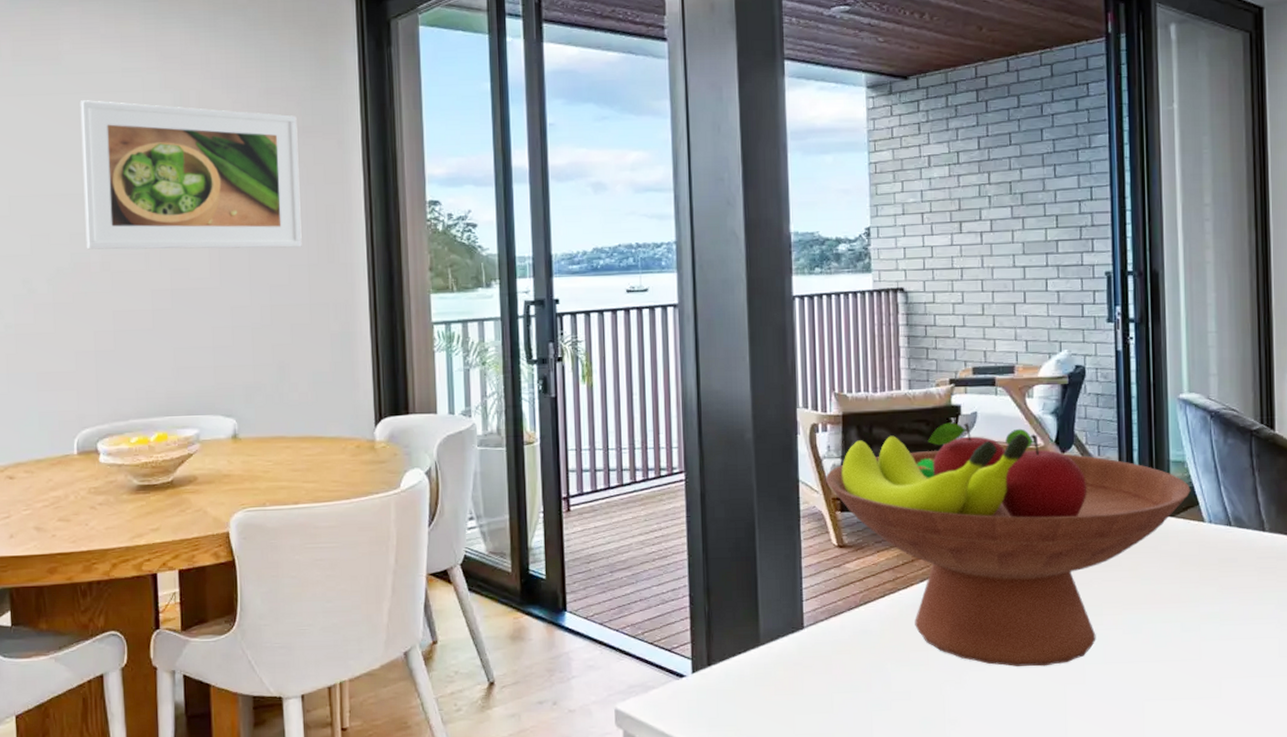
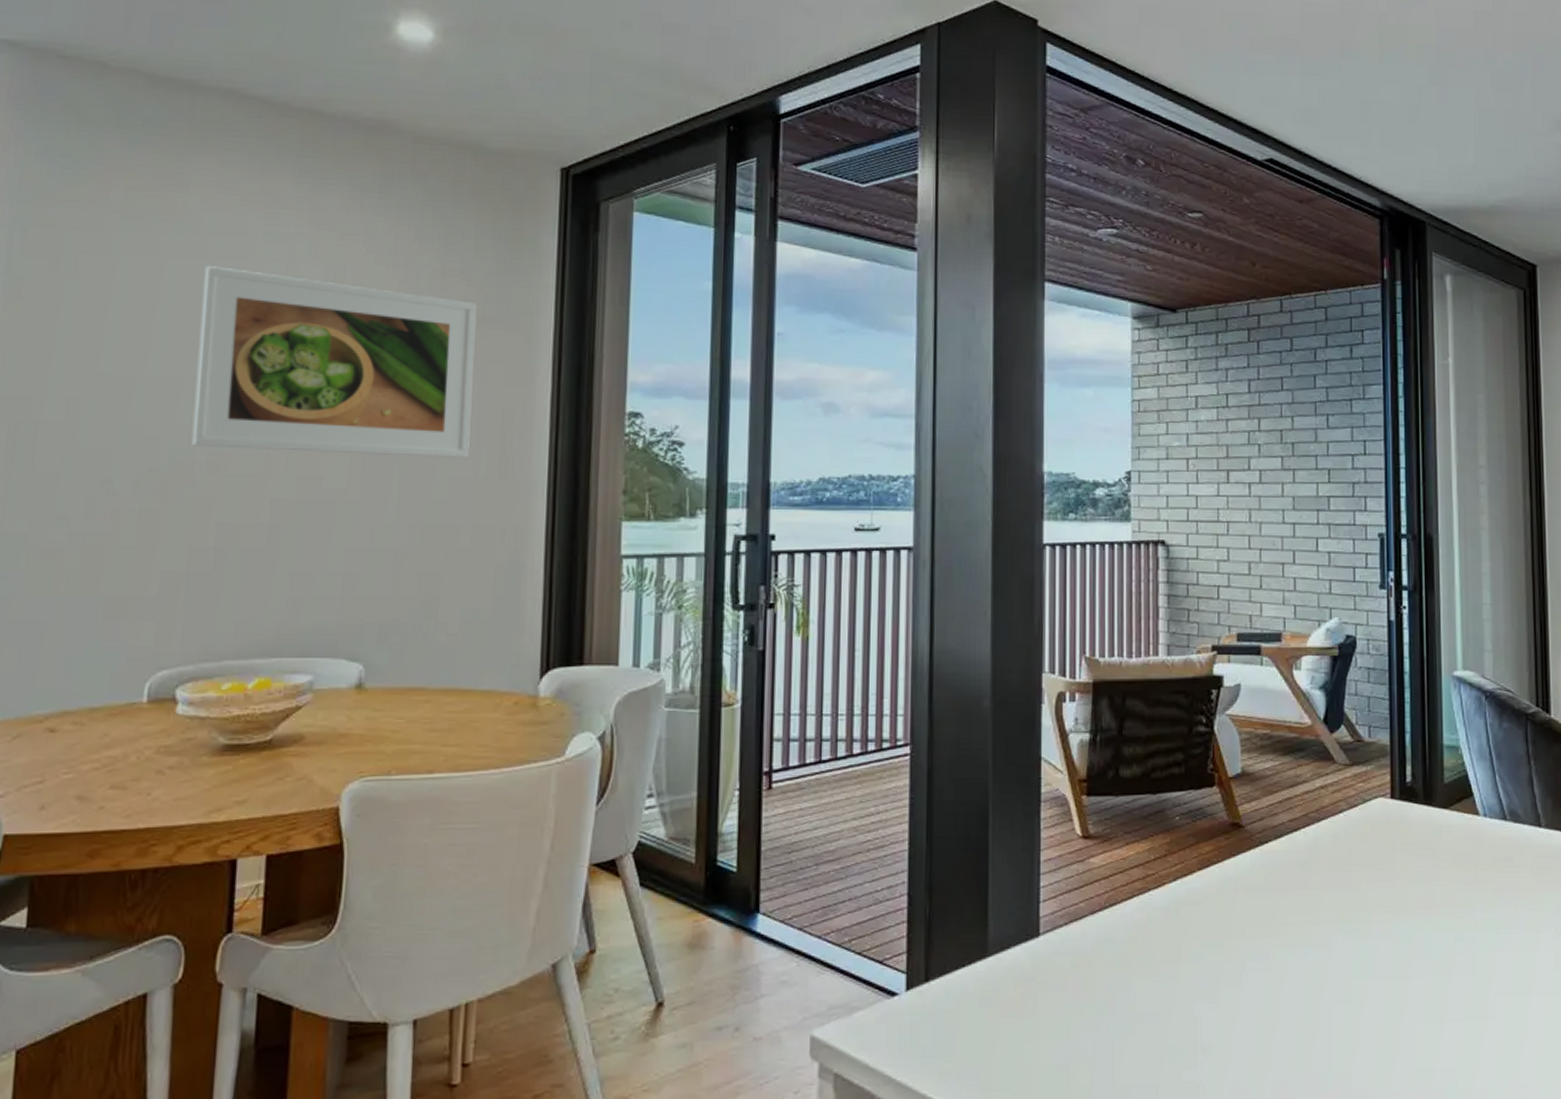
fruit bowl: present [825,422,1191,667] -> none [1070,695,1465,982]

